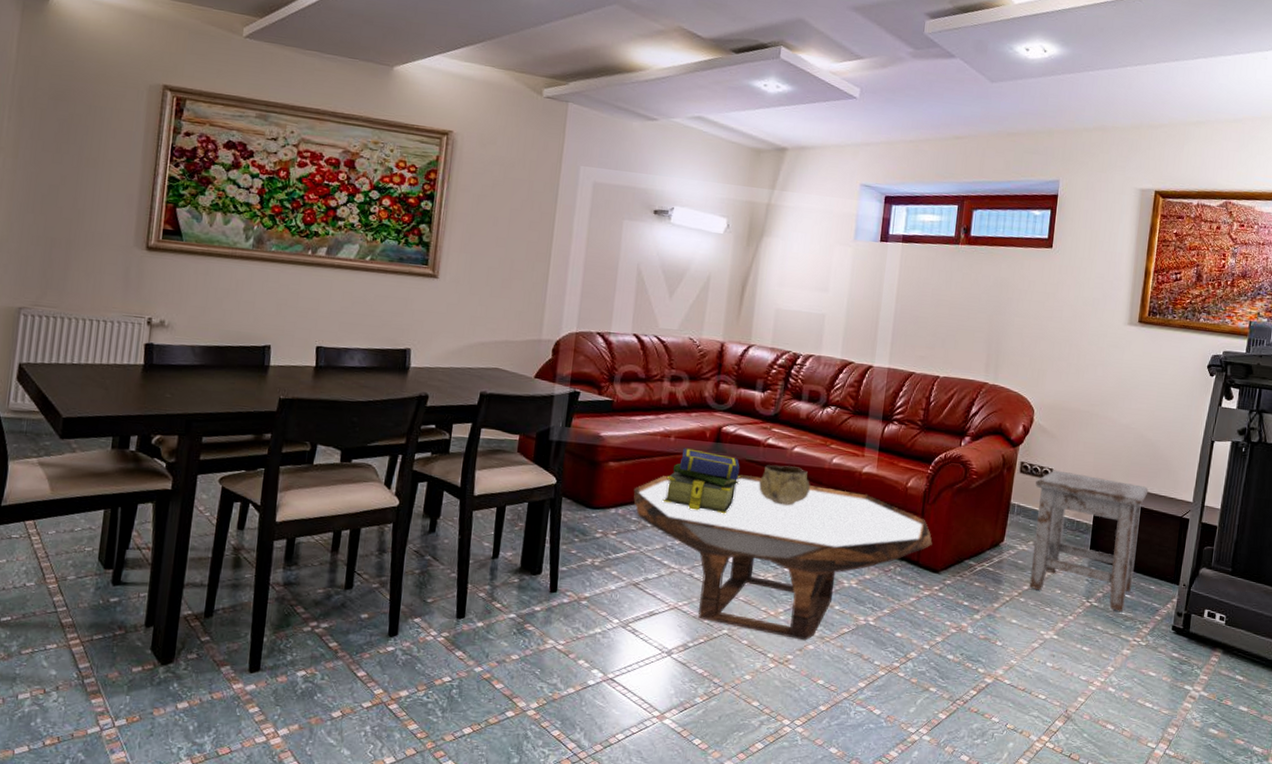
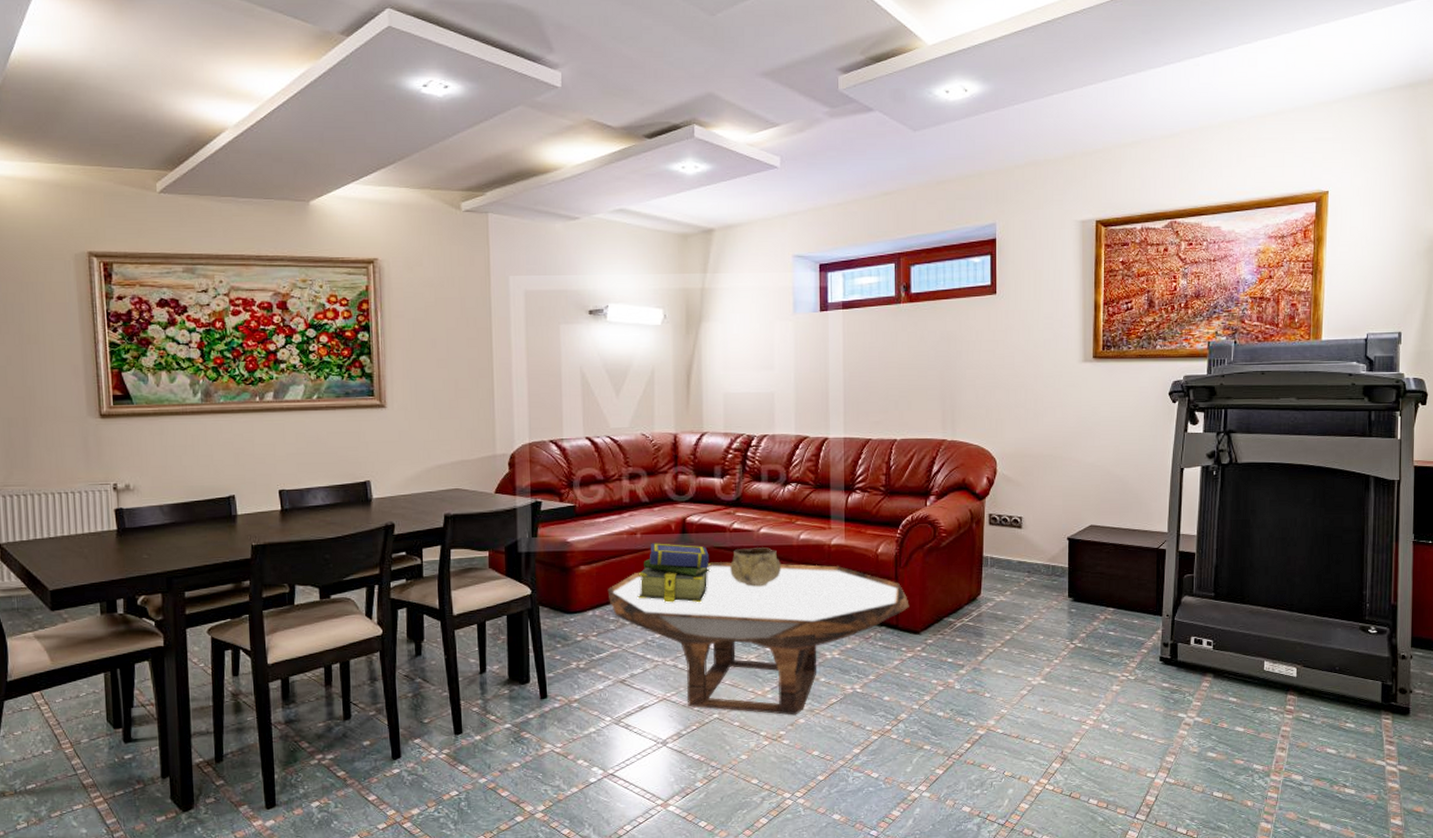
stool: present [1029,470,1149,612] -> none [1006,517,1121,649]

